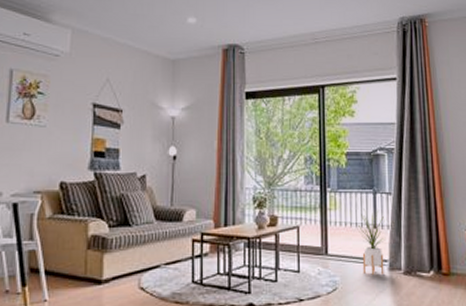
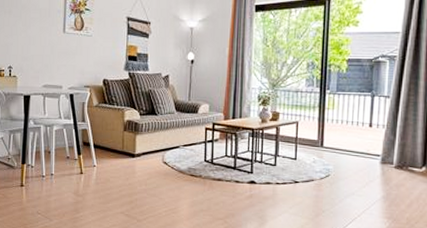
house plant: present [357,208,385,275] -> none [353,109,381,167]

